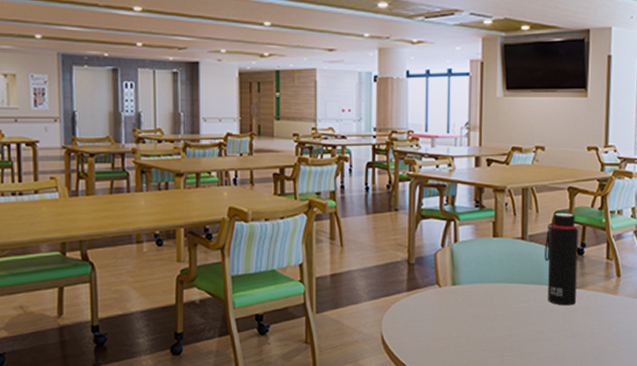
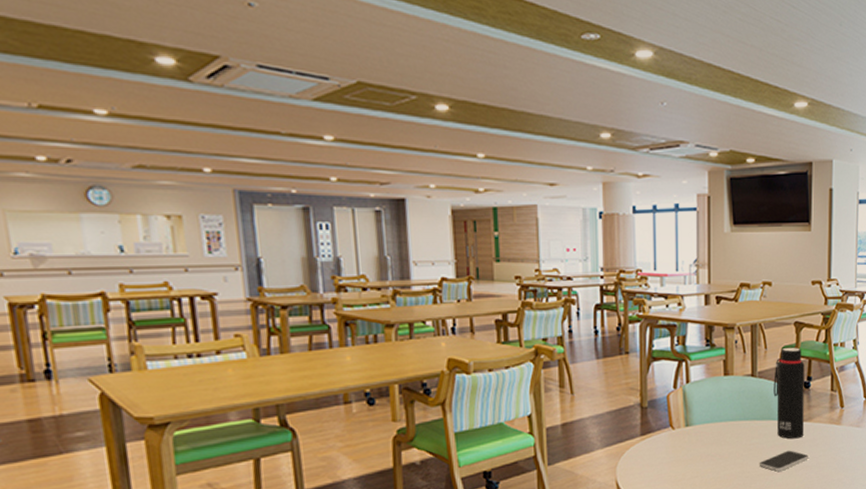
smartphone: none [527,317,582,338] -> present [759,450,810,472]

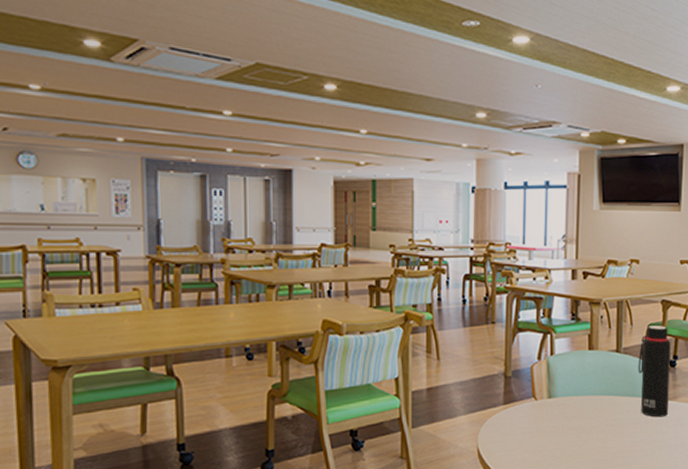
smartphone: present [759,450,810,472] -> none [621,428,674,449]

